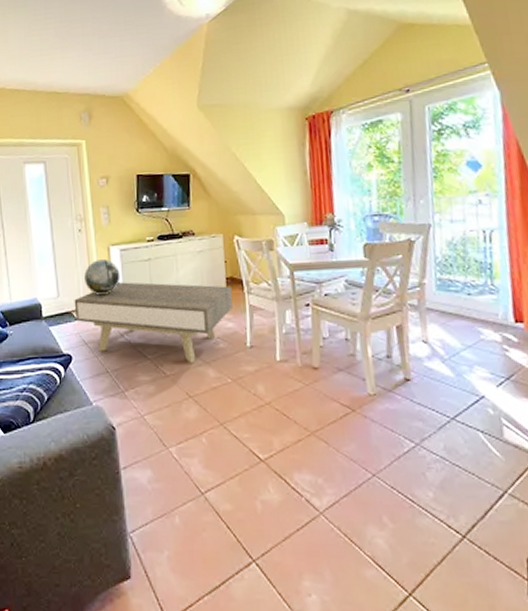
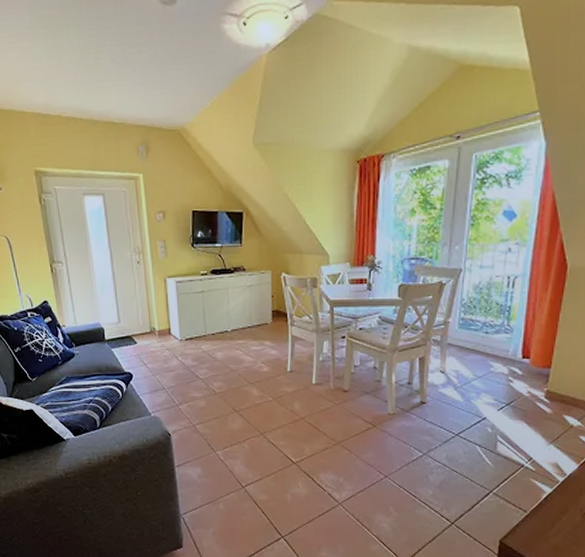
coffee table: present [74,282,233,364] -> none [134,311,277,384]
decorative sphere: present [84,259,120,294] -> none [143,290,176,321]

